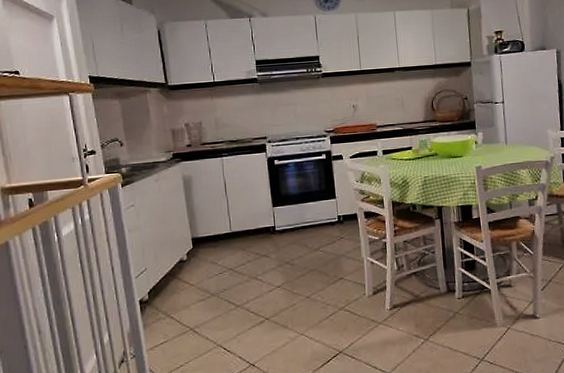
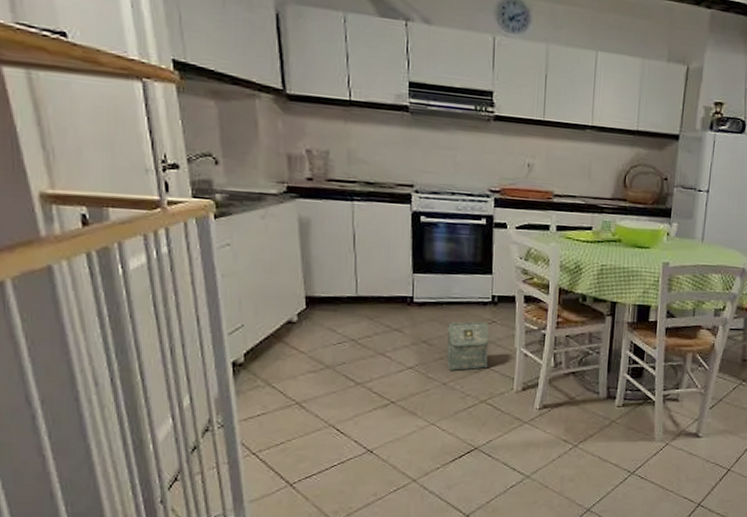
bag: none [305,239,342,285] -> present [447,321,490,371]

